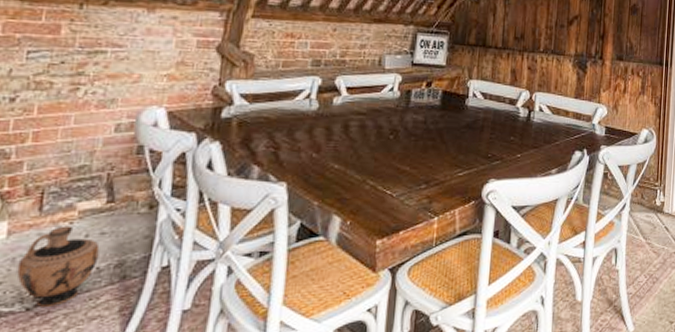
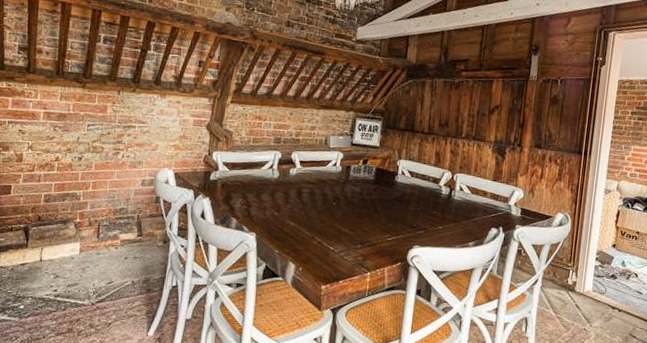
ceramic jug: present [16,225,100,307] -> none [86,249,134,304]

